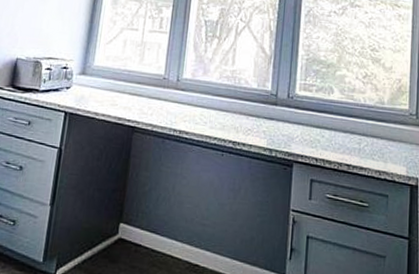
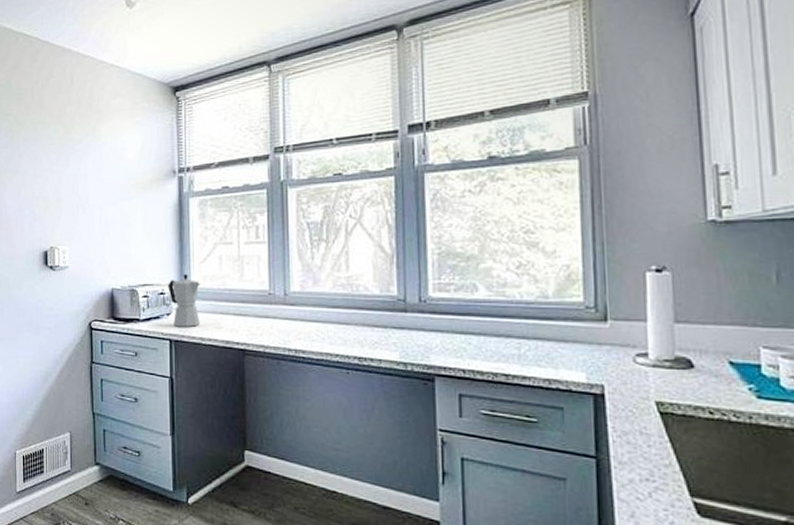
moka pot: none [71,52,104,102] -> present [168,274,201,327]

